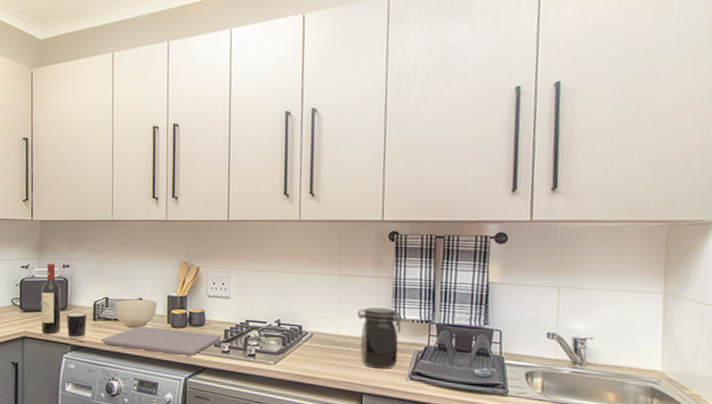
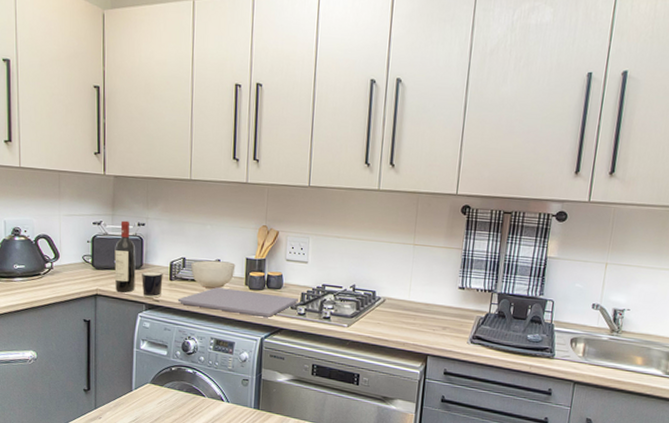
jar: present [357,307,403,369] -> none [427,276,469,333]

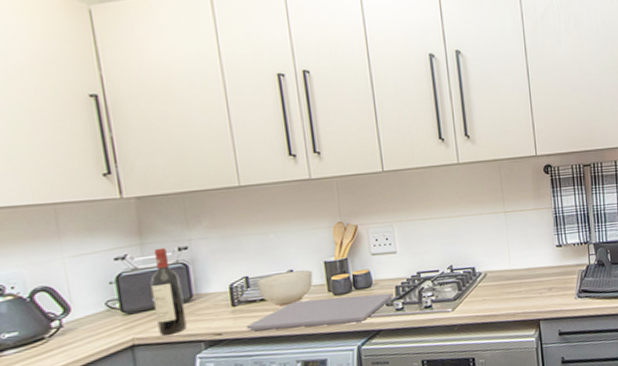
mug: present [142,271,163,299] -> none [193,299,224,334]

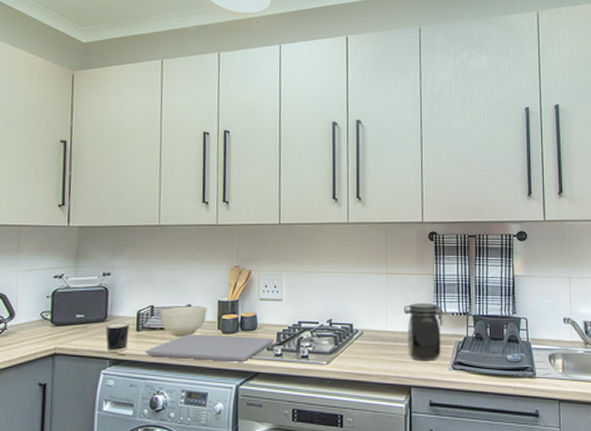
wine bottle: present [150,247,187,336] -> none [75,271,100,349]
mug: none [193,299,224,334] -> present [106,323,129,353]
jar: none [525,236,566,295] -> present [403,303,444,361]

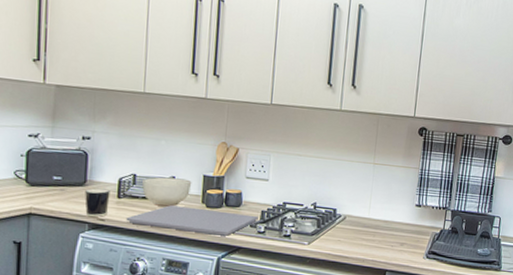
jar: present [403,303,444,361] -> none [386,194,425,249]

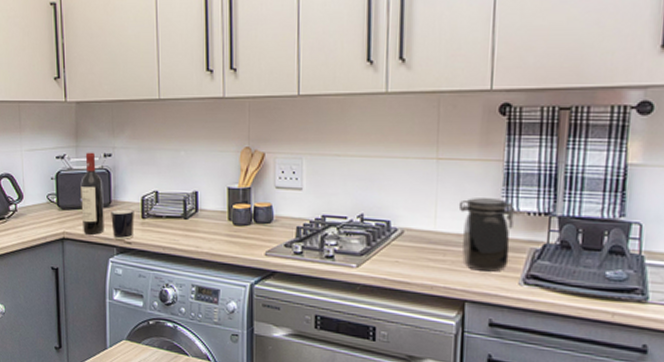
wine bottle: none [52,133,79,211] -> present [80,152,104,235]
cutting board: present [126,205,258,236] -> none [151,224,294,258]
bowl: present [142,177,192,207] -> none [165,192,216,226]
jar: none [386,194,425,249] -> present [458,198,516,272]

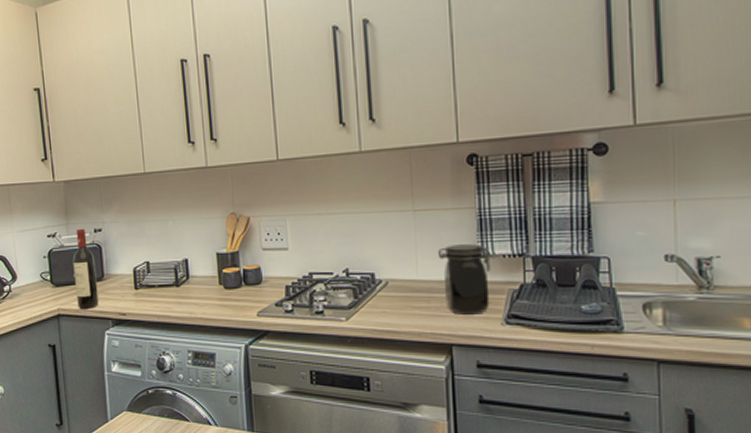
mug: present [111,209,134,241] -> none [104,281,128,313]

